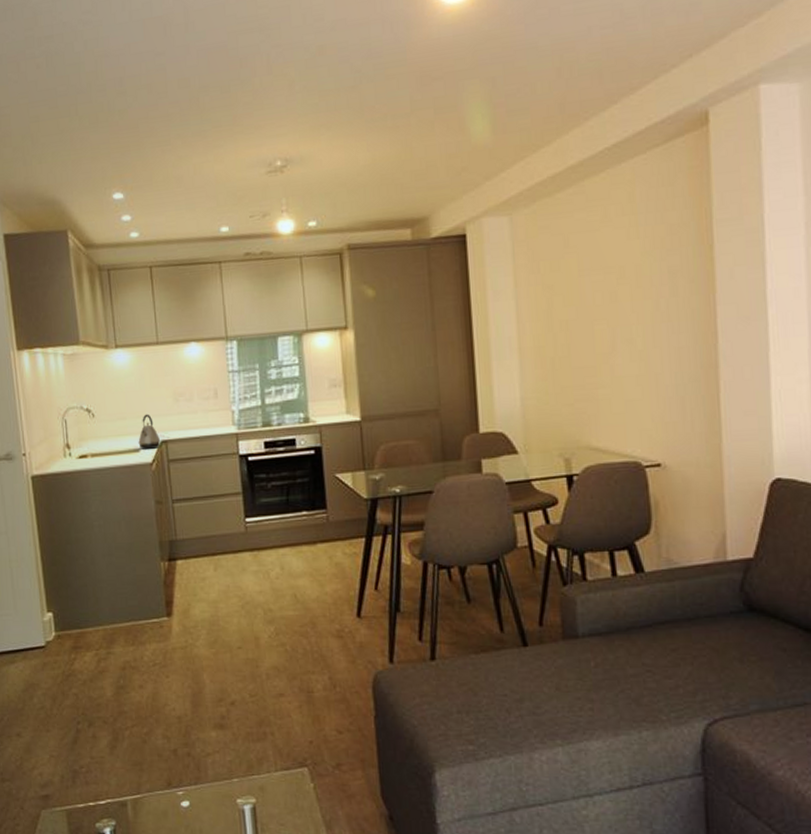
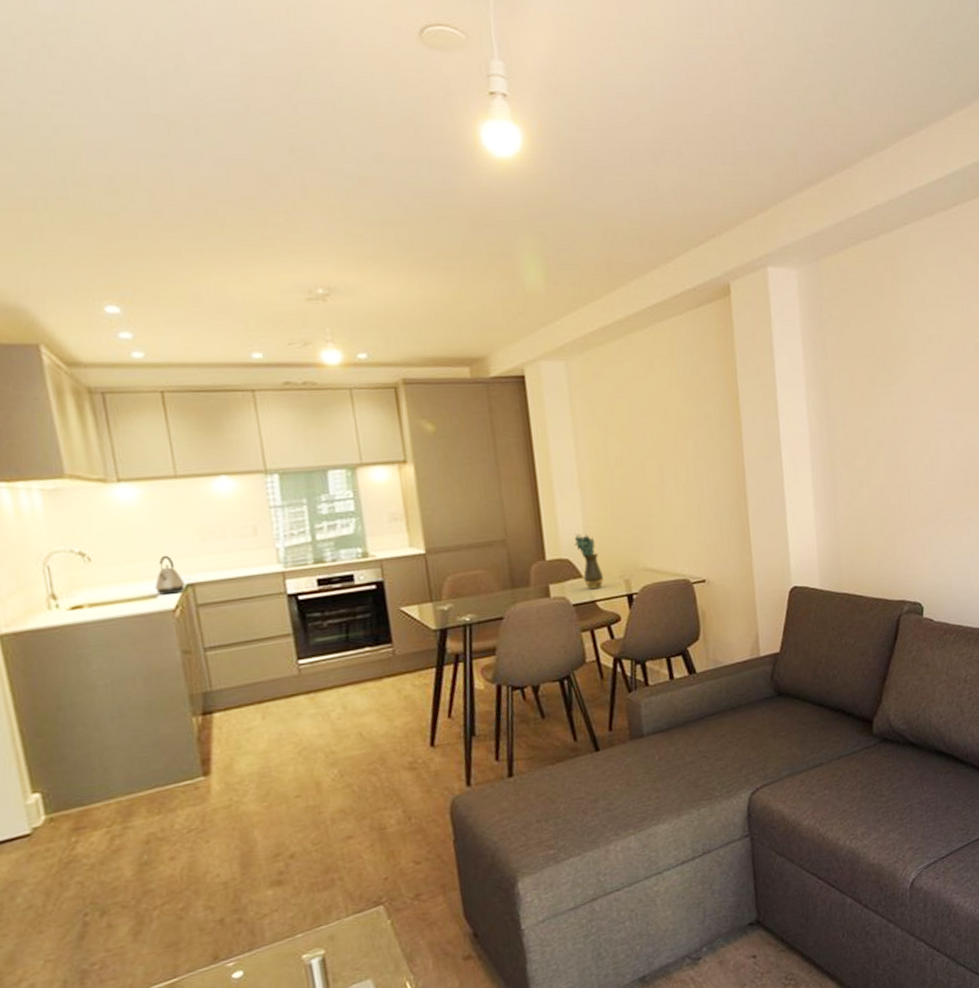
vase: none [510,404,541,468] -> present [574,533,603,590]

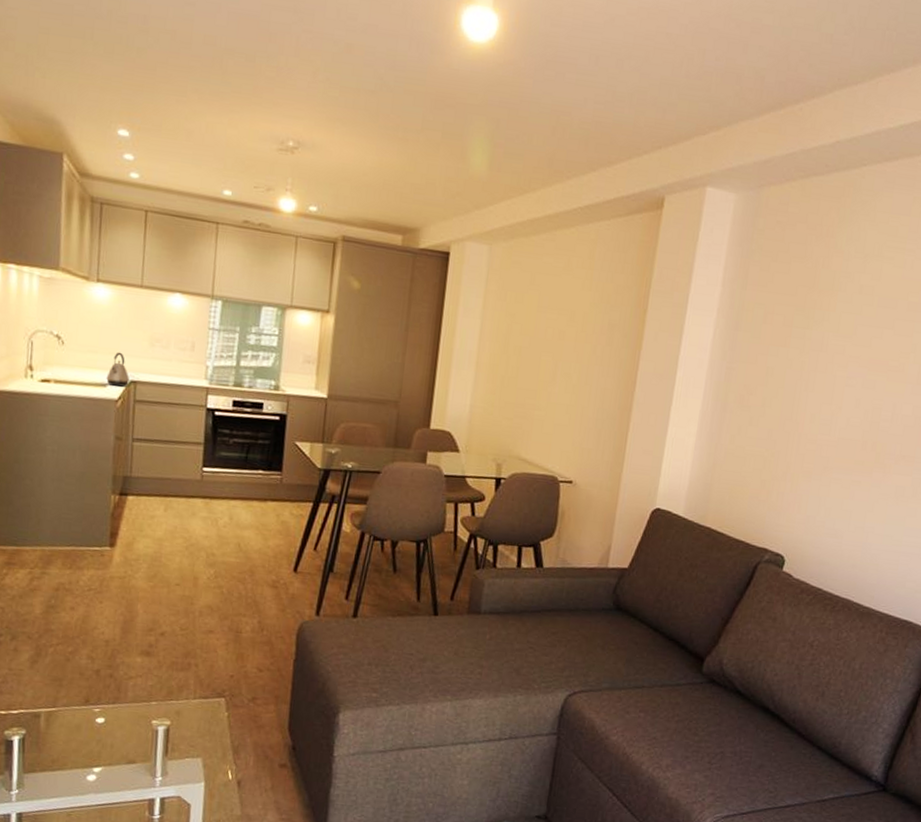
vase: present [574,533,603,590] -> none [458,409,479,466]

